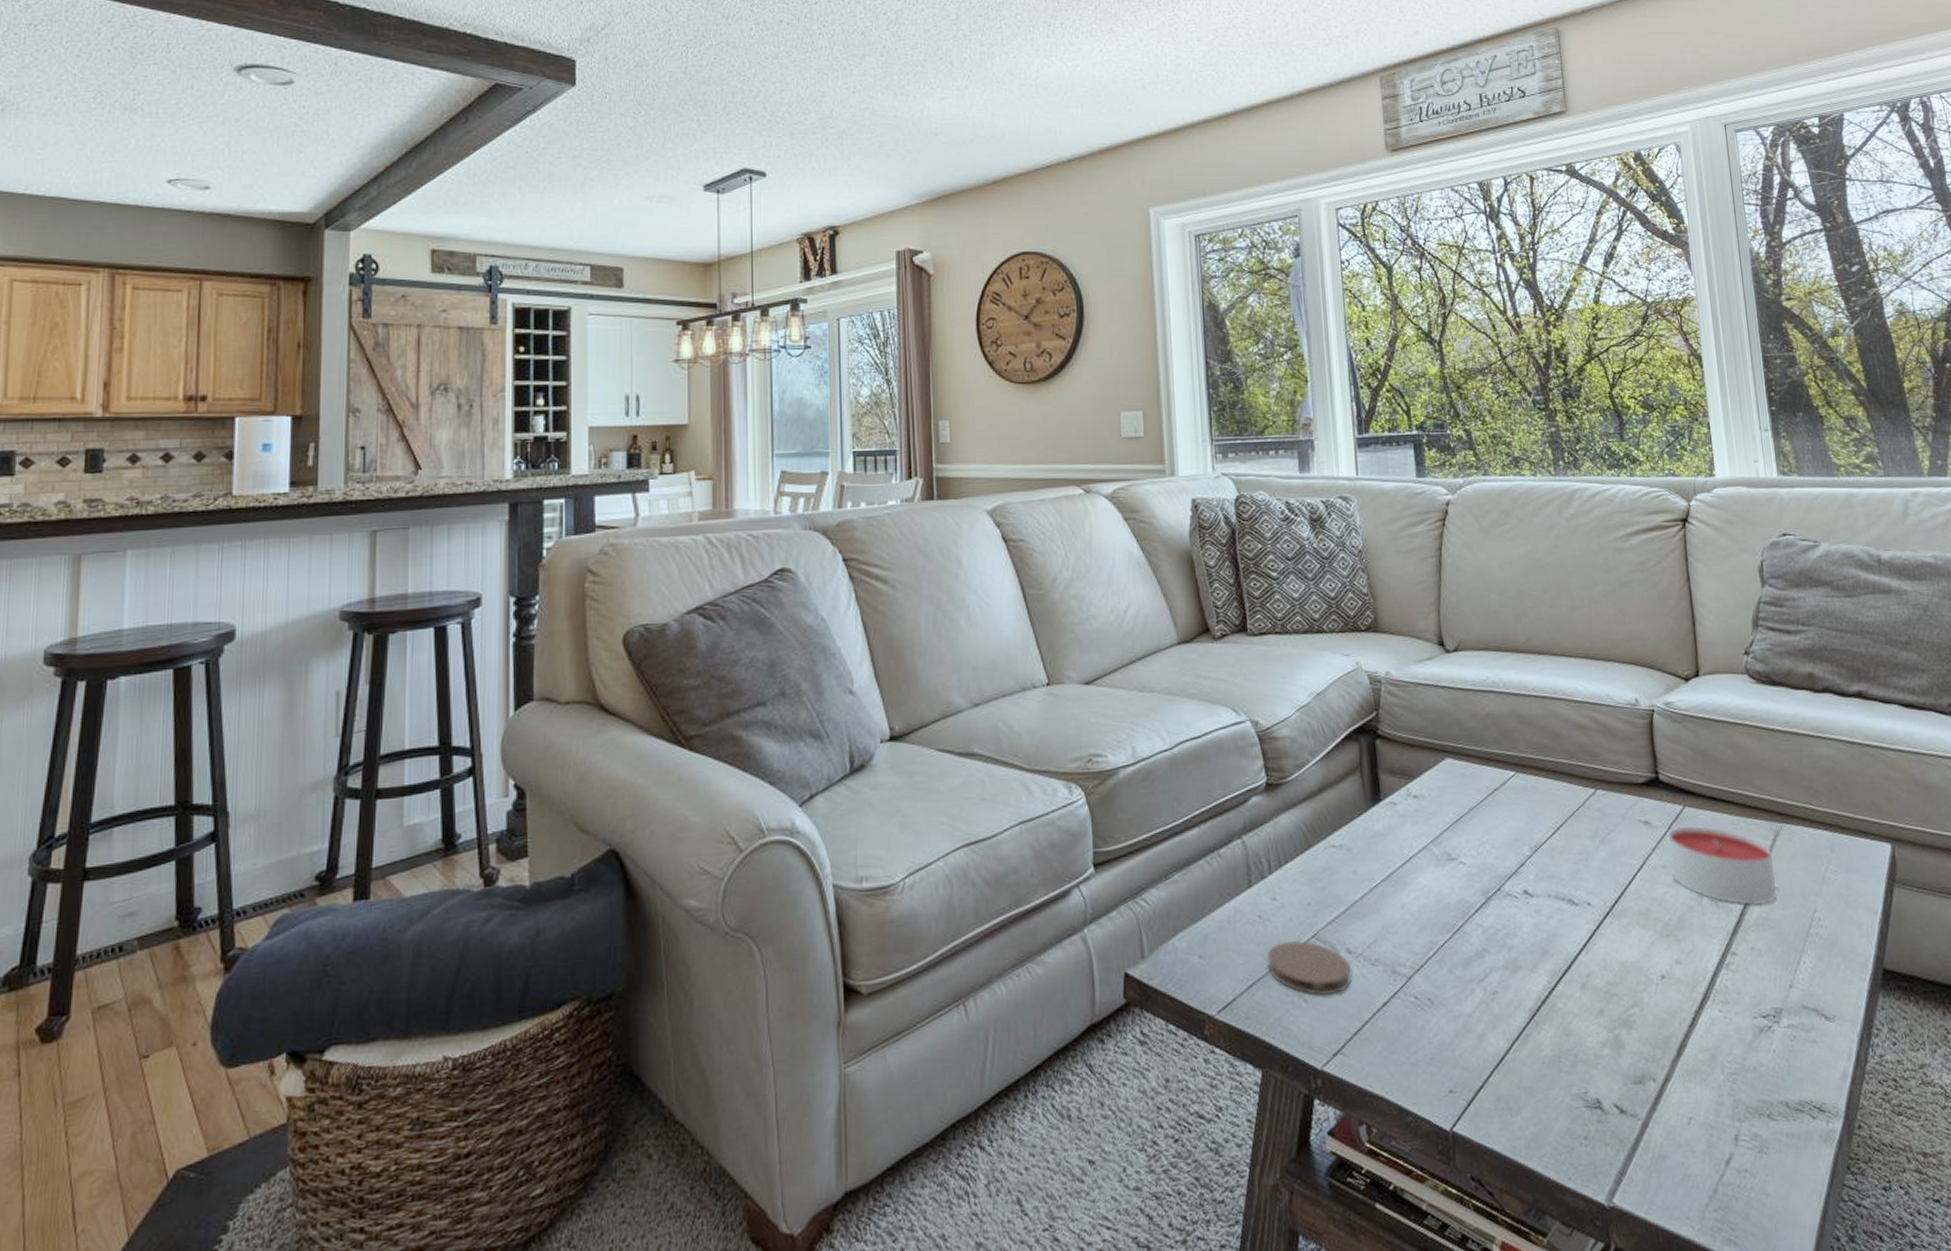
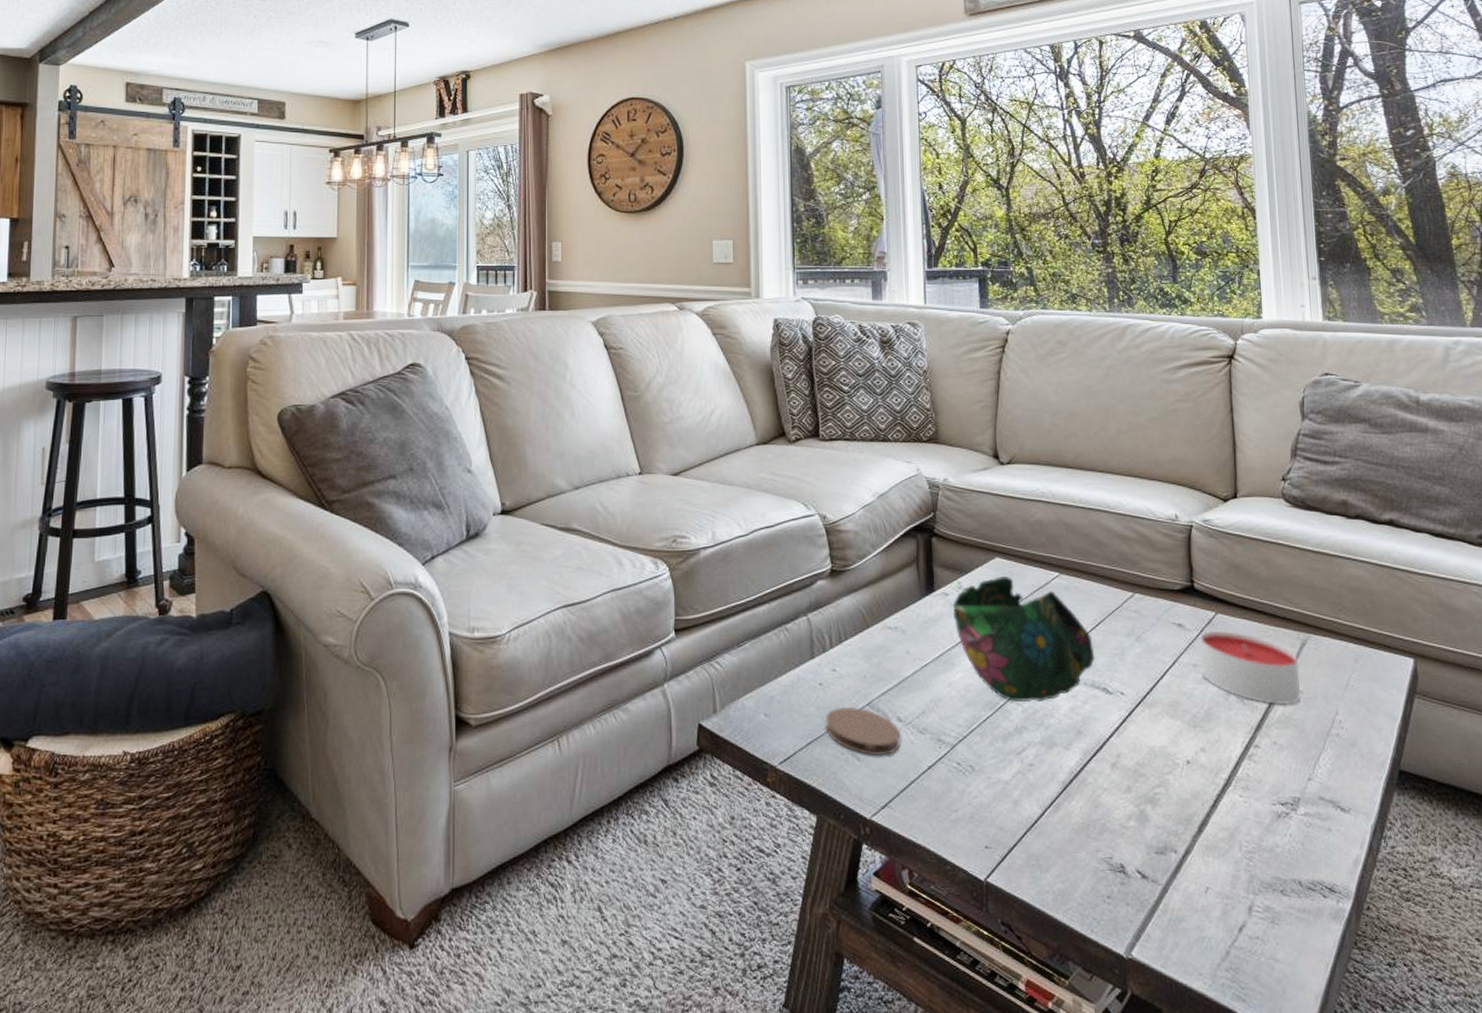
decorative bowl: none [1401,778,1559,922] -> present [952,575,1096,703]

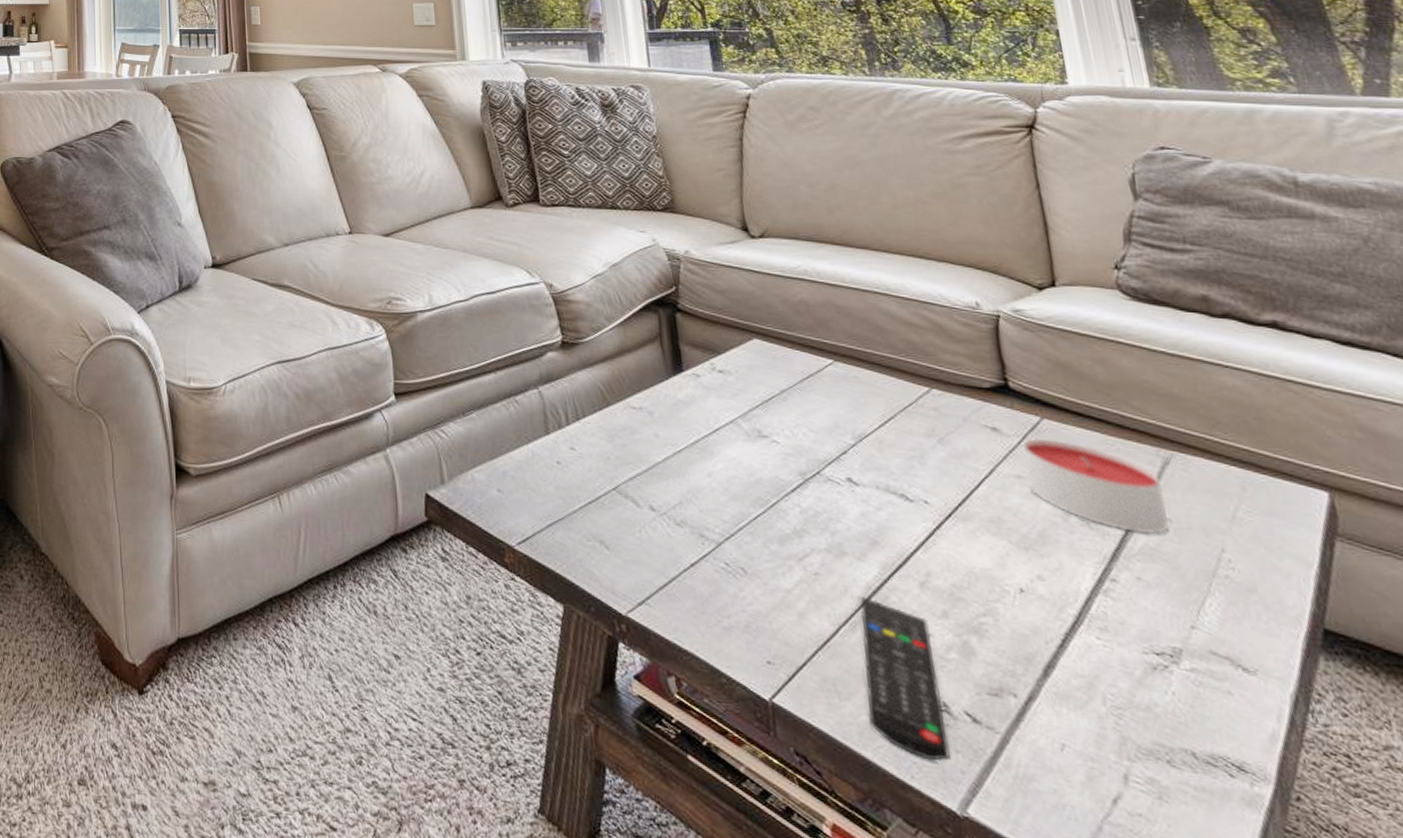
coaster: present [826,706,901,755] -> none [566,489,656,547]
decorative bowl: present [952,575,1096,703] -> none [705,359,889,503]
remote control: none [1062,781,1123,915] -> present [860,597,951,761]

